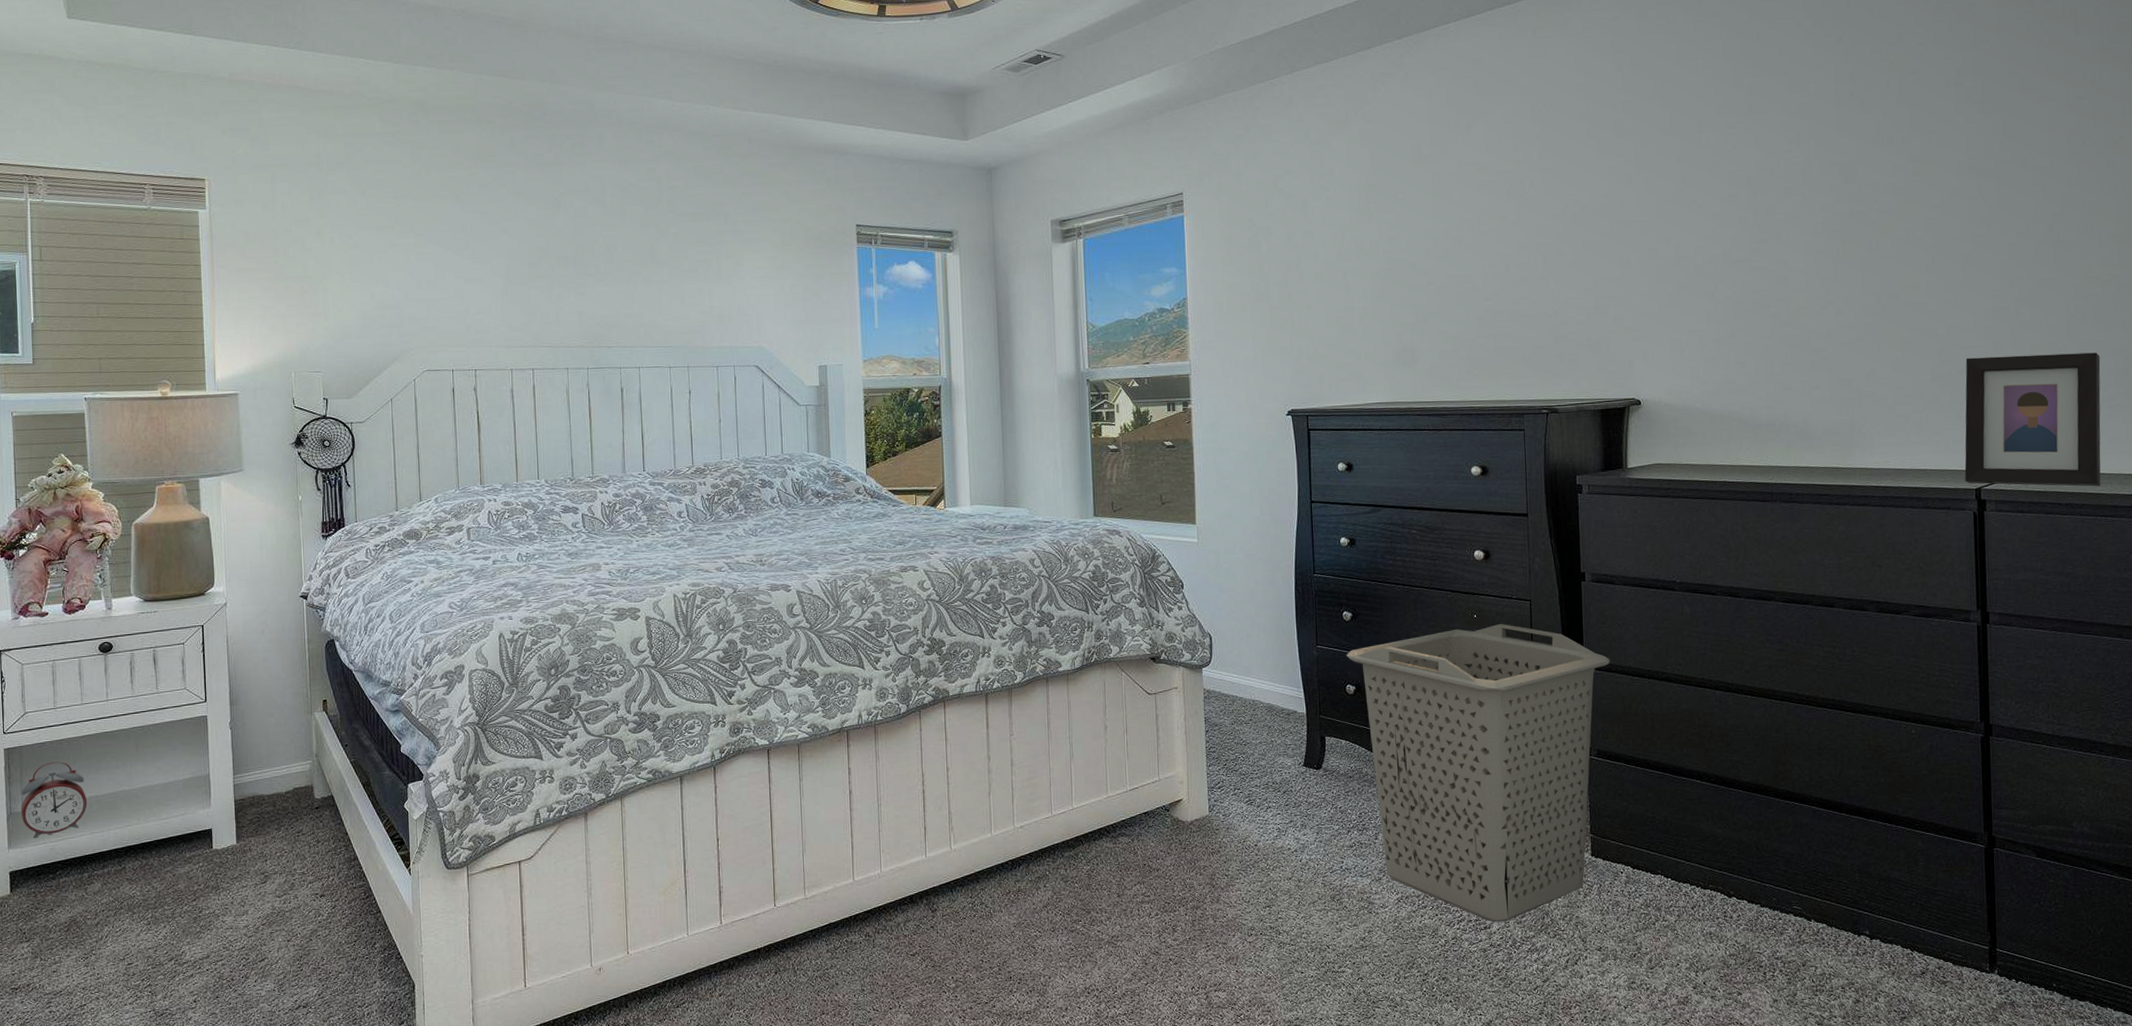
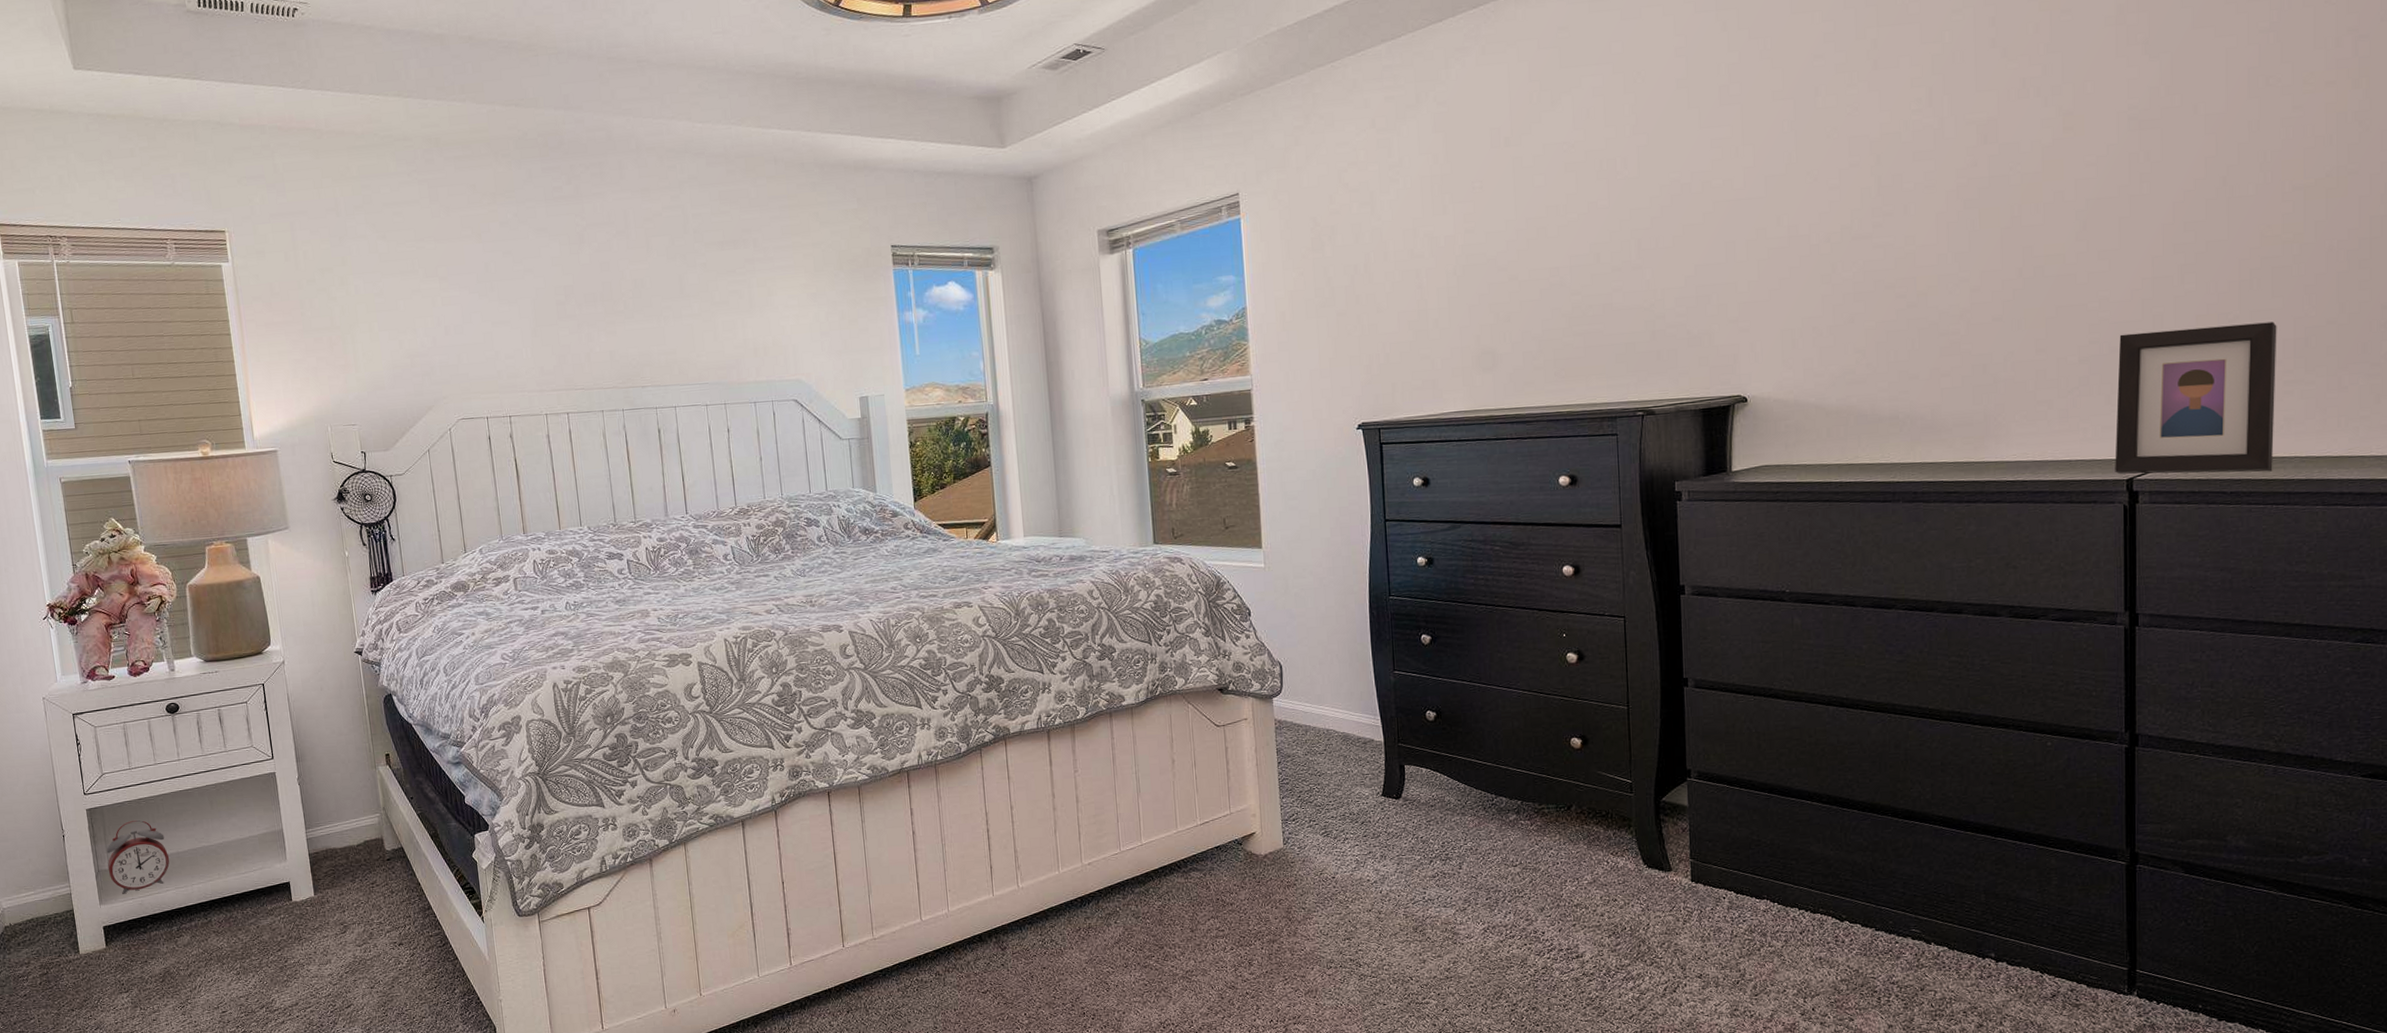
laundry basket: present [1346,623,1610,923] -> none [1425,642,1712,951]

